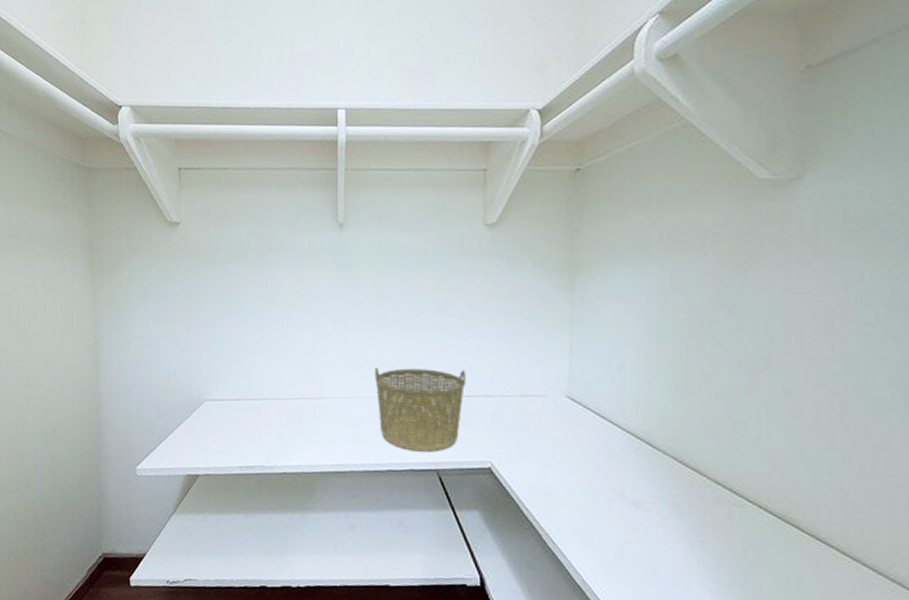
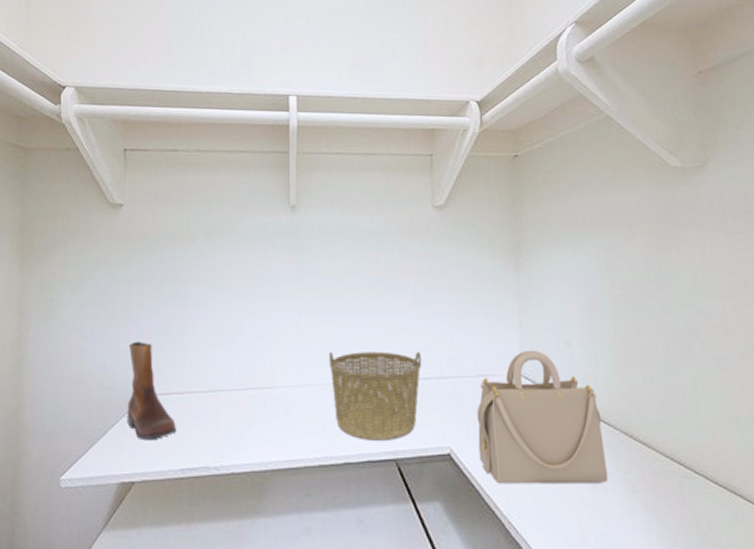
boot: none [190,352,235,440] -> present [127,341,177,441]
handbag: none [519,372,652,505] -> present [476,350,608,484]

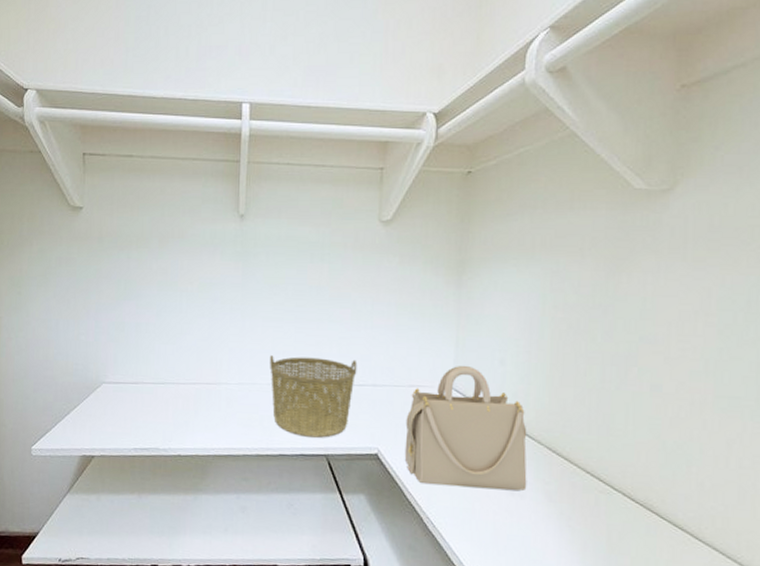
boot: present [127,341,177,441] -> none [87,335,131,422]

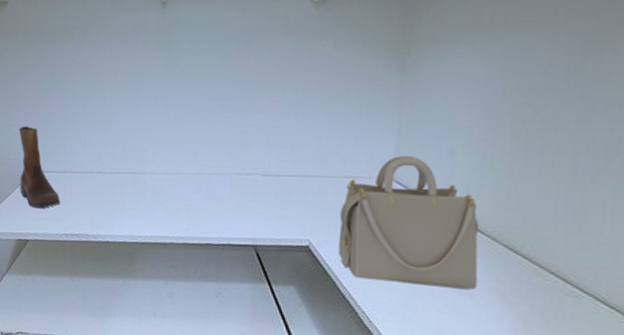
boot: none [87,335,131,422] -> present [19,126,61,209]
basket: present [270,355,357,439] -> none [195,145,287,229]

